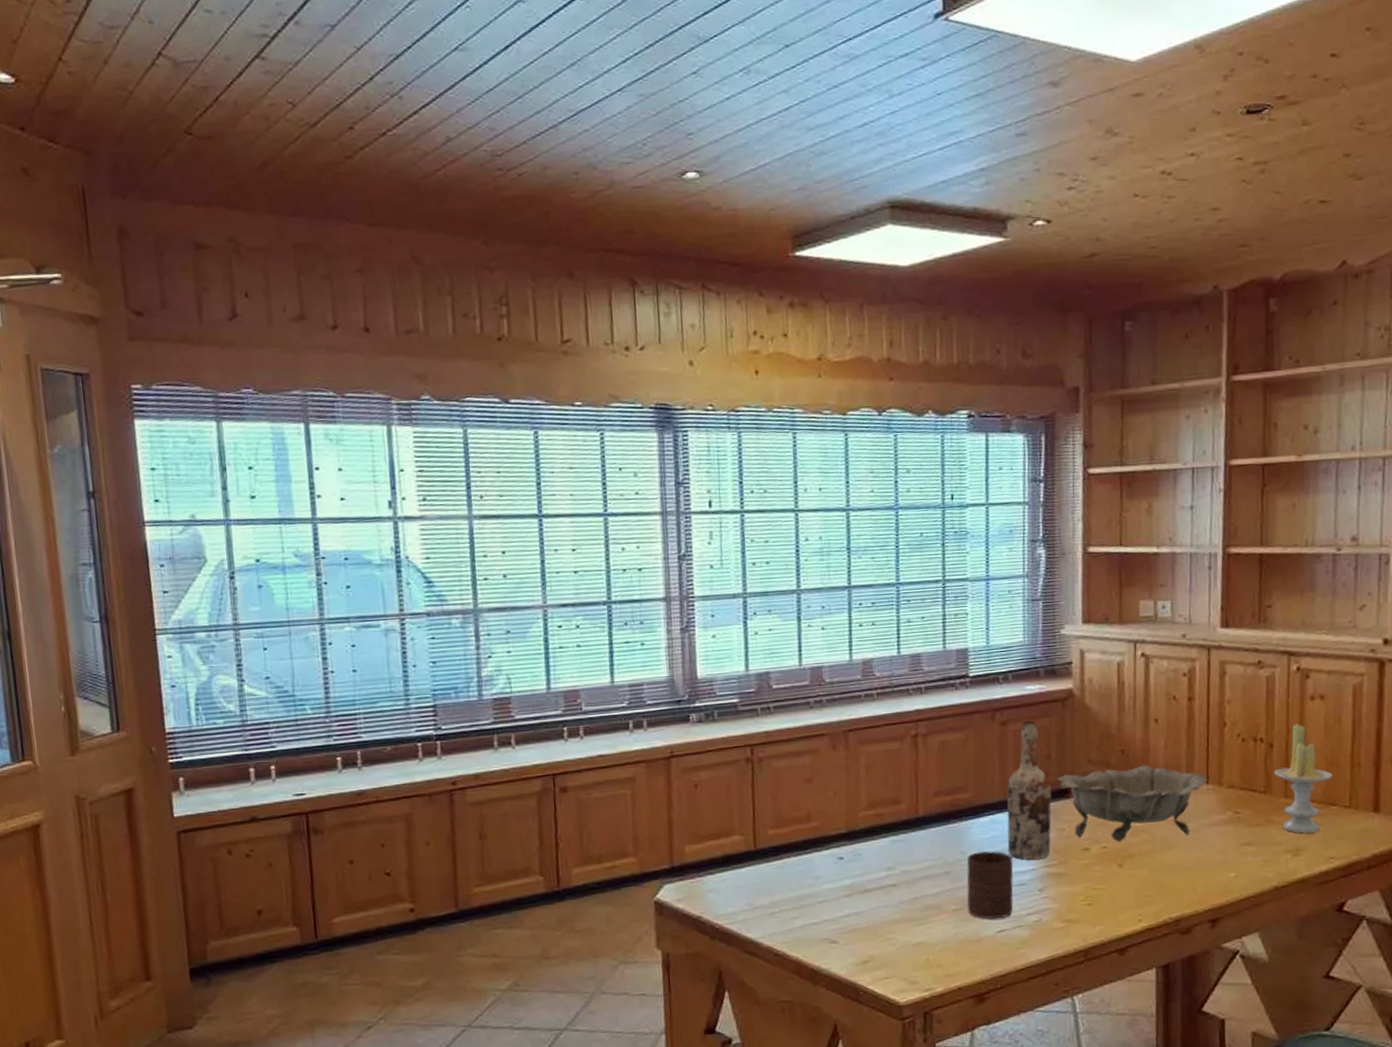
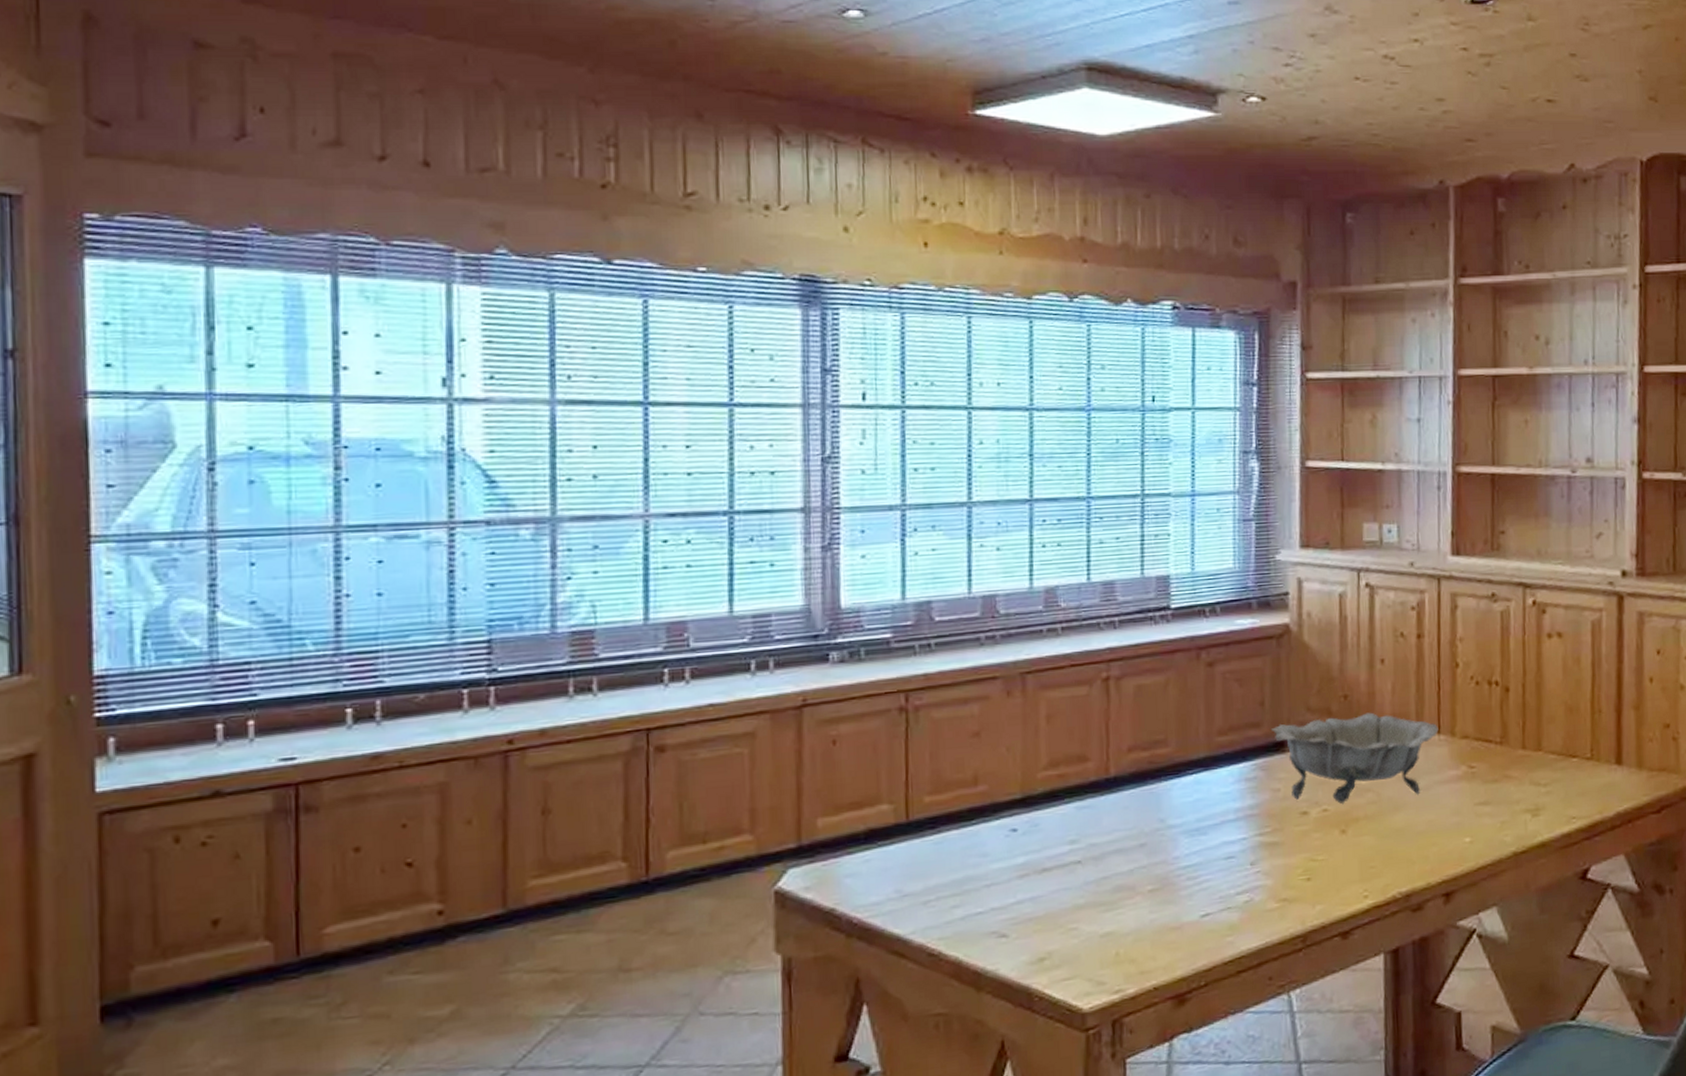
cup: present [967,851,1014,919] -> none [1165,817,1221,901]
wine bottle: present [1007,720,1052,860] -> none [1213,660,1266,827]
candle: present [1273,724,1333,834] -> none [1510,664,1573,790]

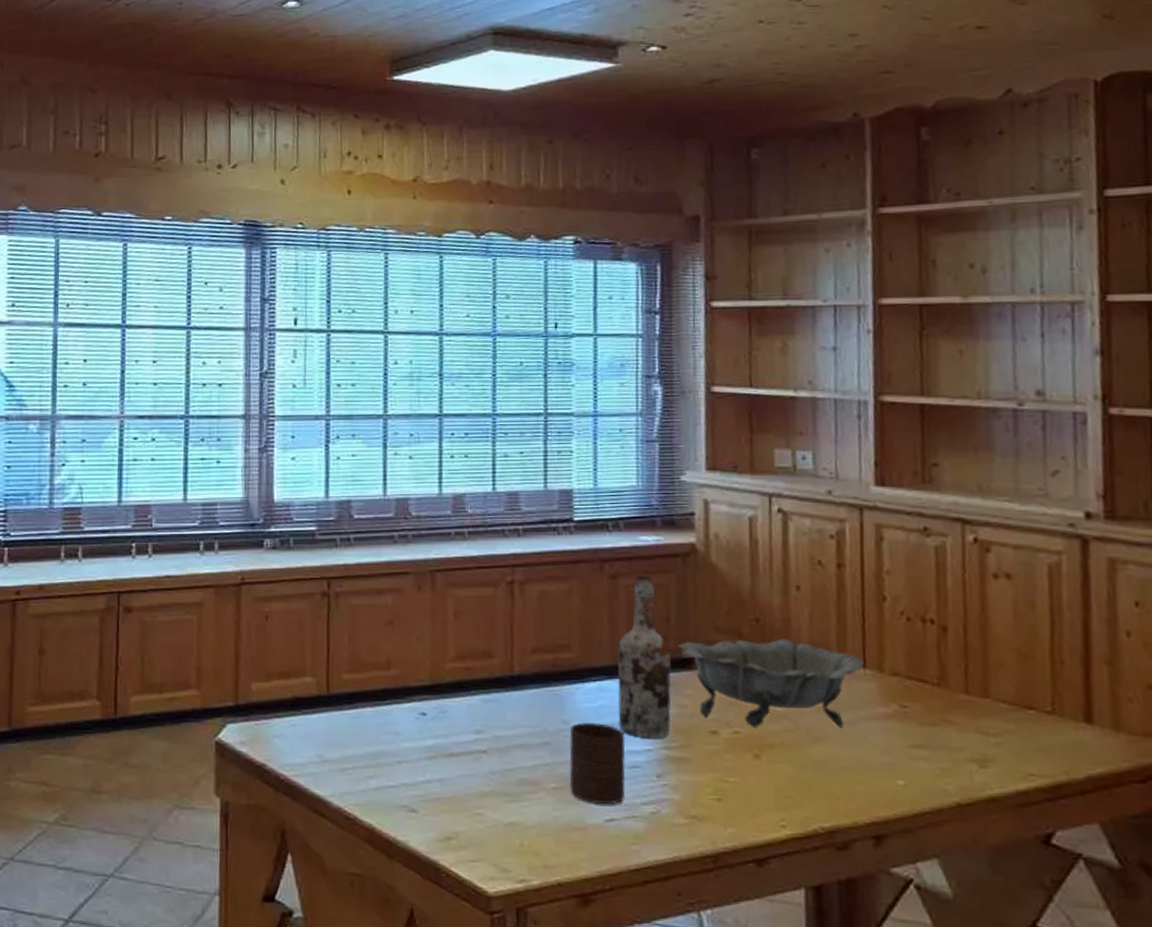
cup: none [1165,817,1221,901] -> present [569,723,626,805]
wine bottle: none [1213,660,1266,827] -> present [617,575,672,738]

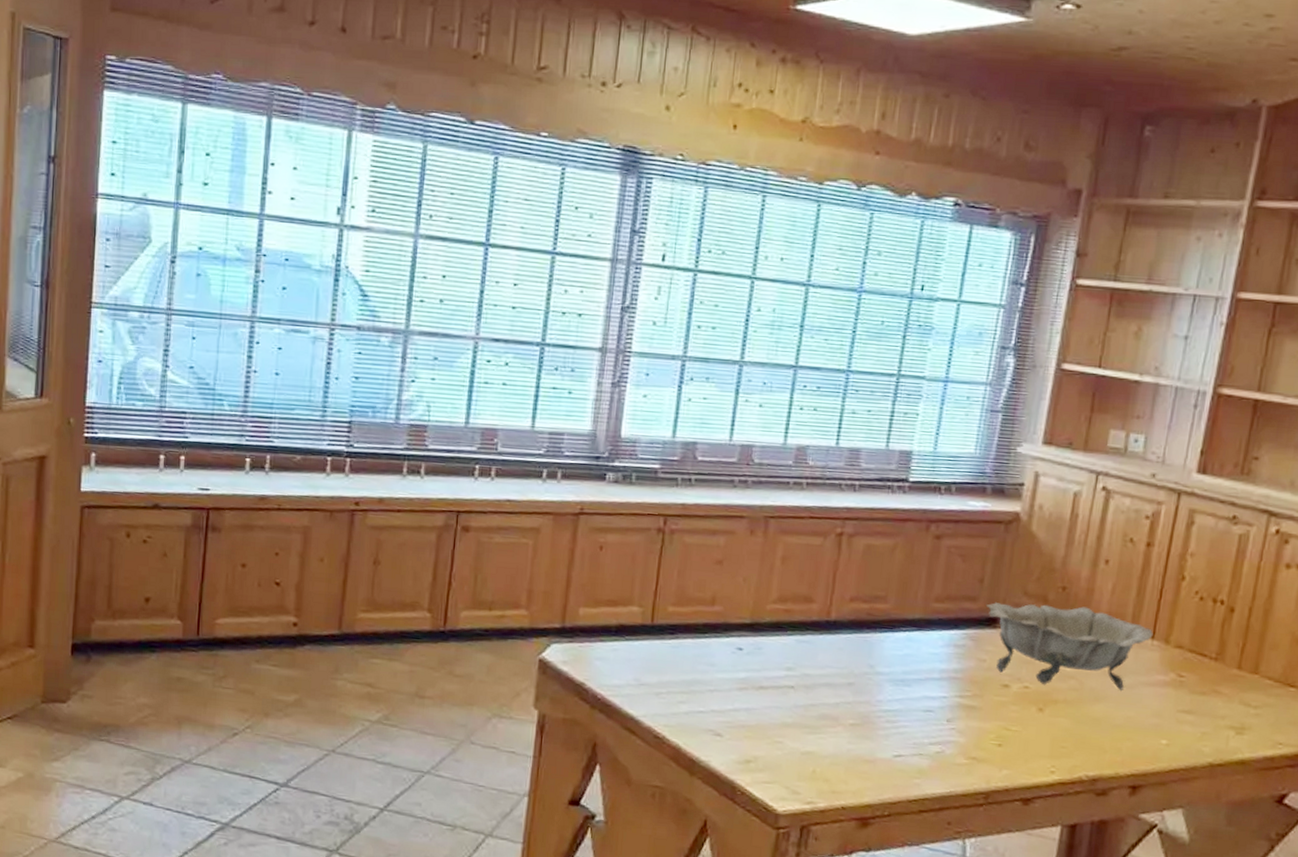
cup: present [569,723,626,805] -> none [865,668,924,743]
wine bottle: present [617,575,672,738] -> none [920,537,979,687]

